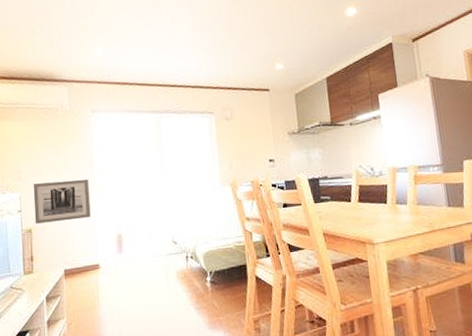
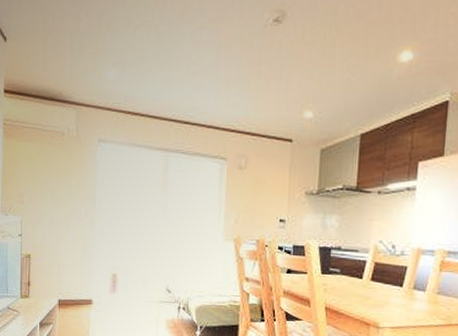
wall art: present [33,179,91,224] -> none [34,210,89,252]

